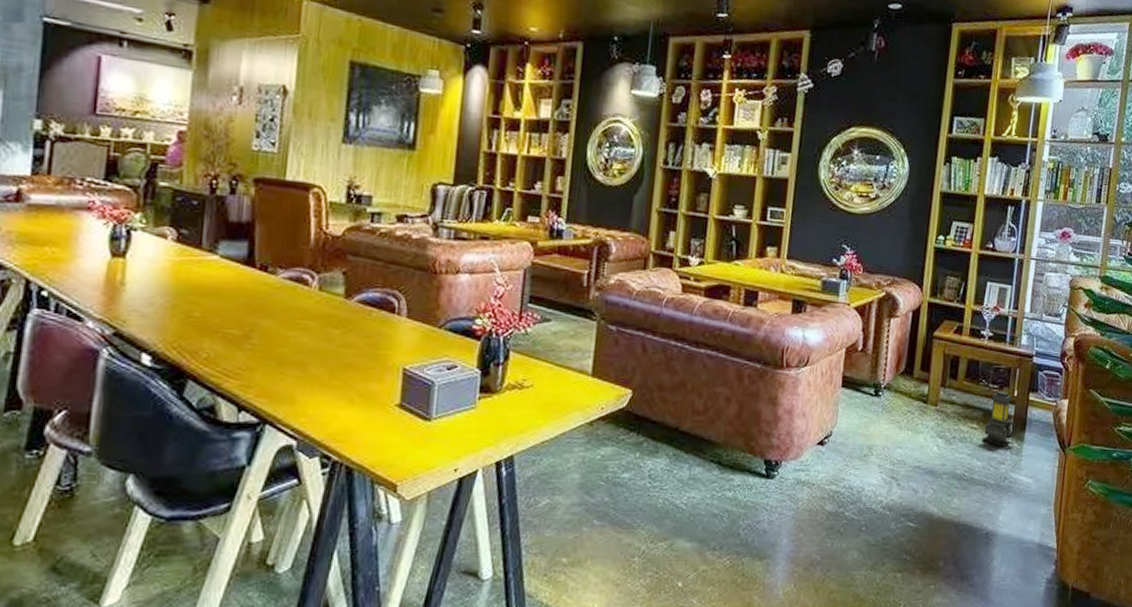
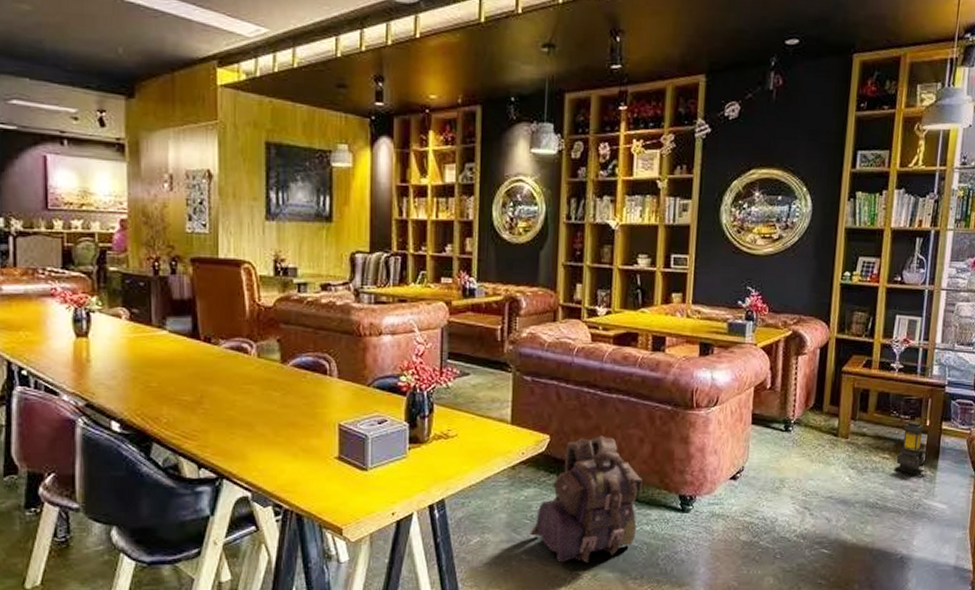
backpack: none [604,392,727,532] -> present [529,435,643,564]

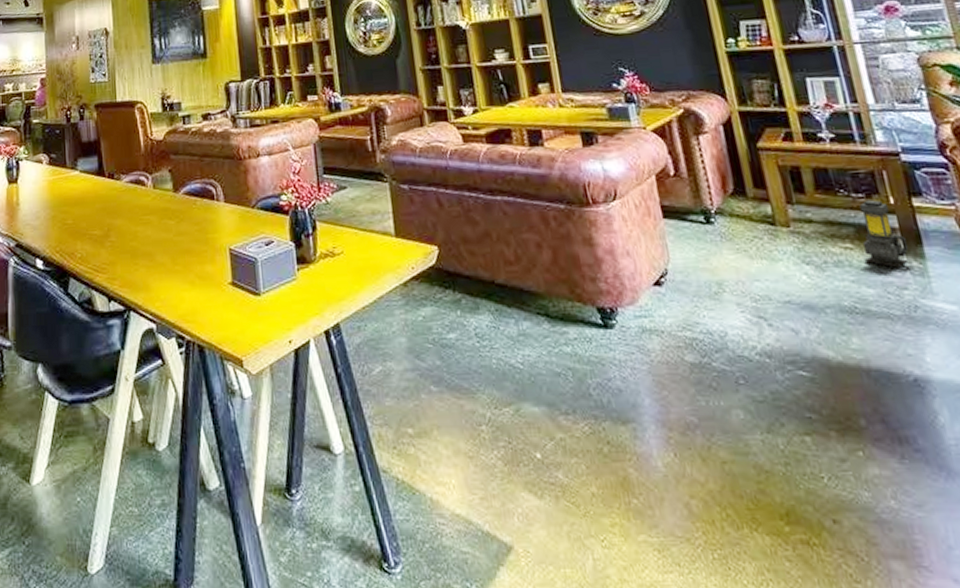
backpack: present [529,435,643,564] -> none [434,242,556,395]

